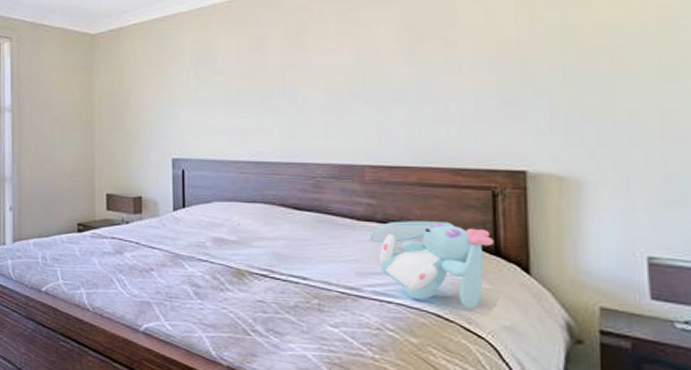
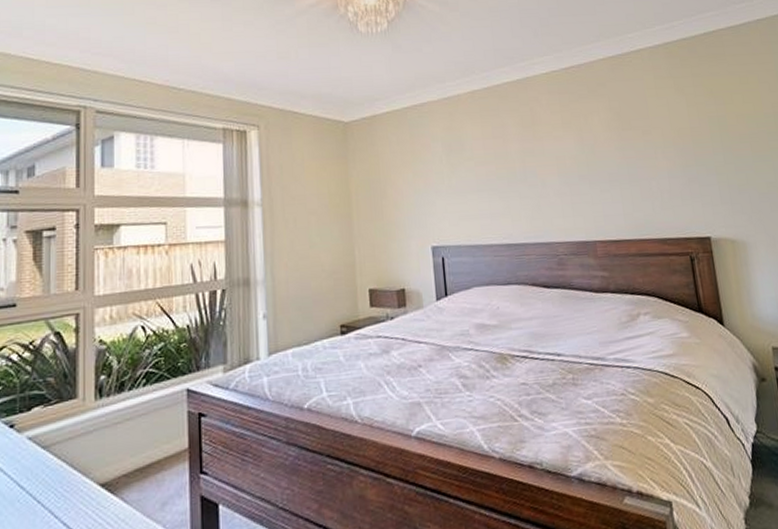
stuffed animal: present [370,221,495,310] -> none [607,286,697,364]

